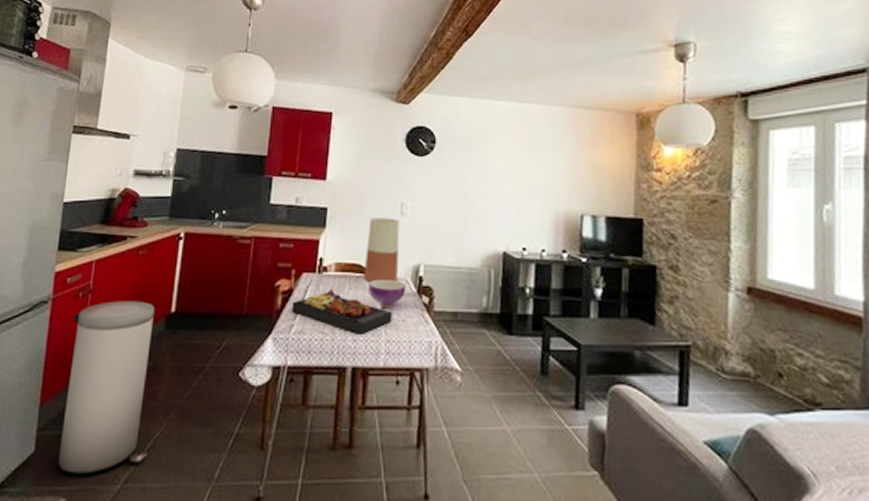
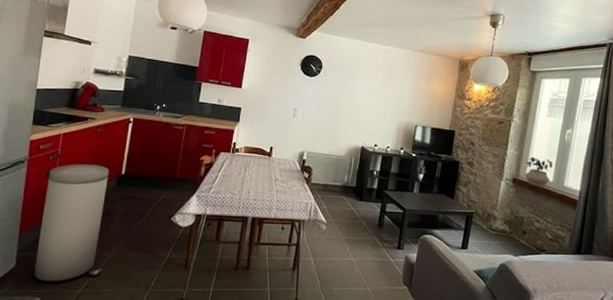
food platter: present [291,287,392,336] -> none [211,163,282,197]
vase: present [364,218,400,282] -> none [264,117,292,162]
bowl: present [367,278,406,309] -> none [266,159,294,180]
potted plant: none [765,251,810,299] -> present [525,156,552,187]

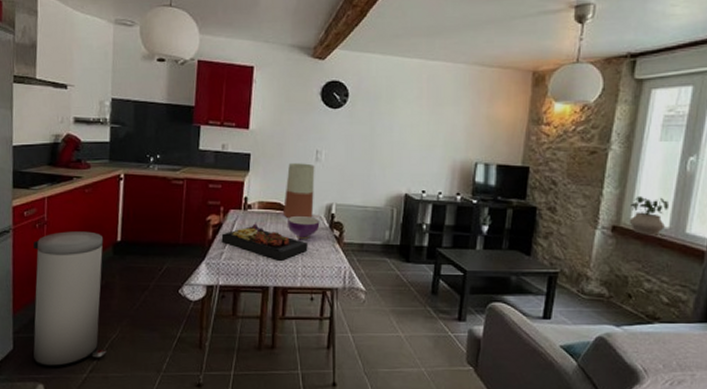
food platter: none [211,163,282,197] -> present [221,222,308,262]
vase: none [264,117,292,162] -> present [283,163,315,218]
bowl: none [266,159,294,180] -> present [286,215,320,240]

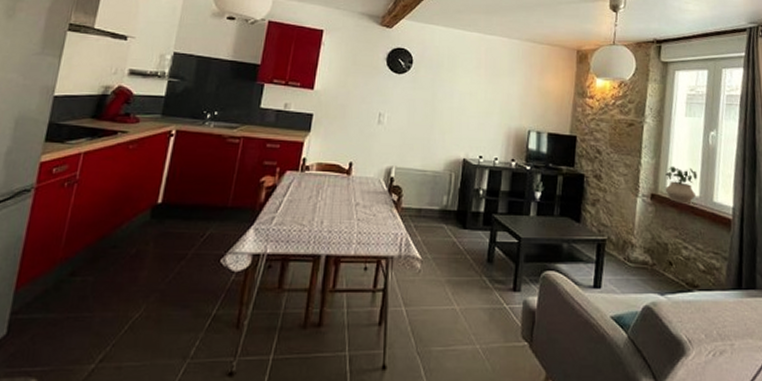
pedal bin: present [32,231,107,368] -> none [30,191,142,358]
food platter: present [221,222,308,262] -> none [274,184,365,228]
vase: present [283,163,315,218] -> none [342,125,377,181]
bowl: present [286,215,320,240] -> none [344,178,379,204]

